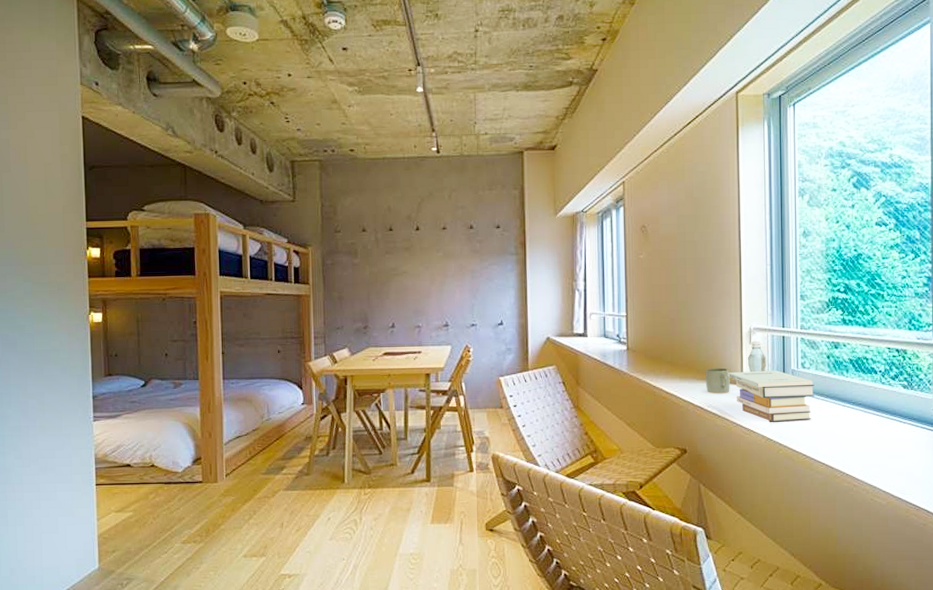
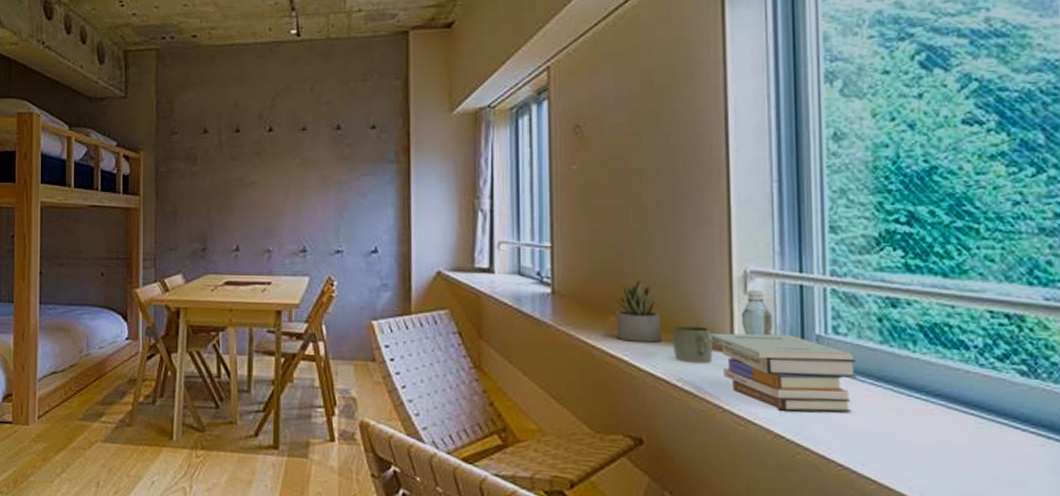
succulent plant: none [669,337,699,381] -> present [616,280,662,343]

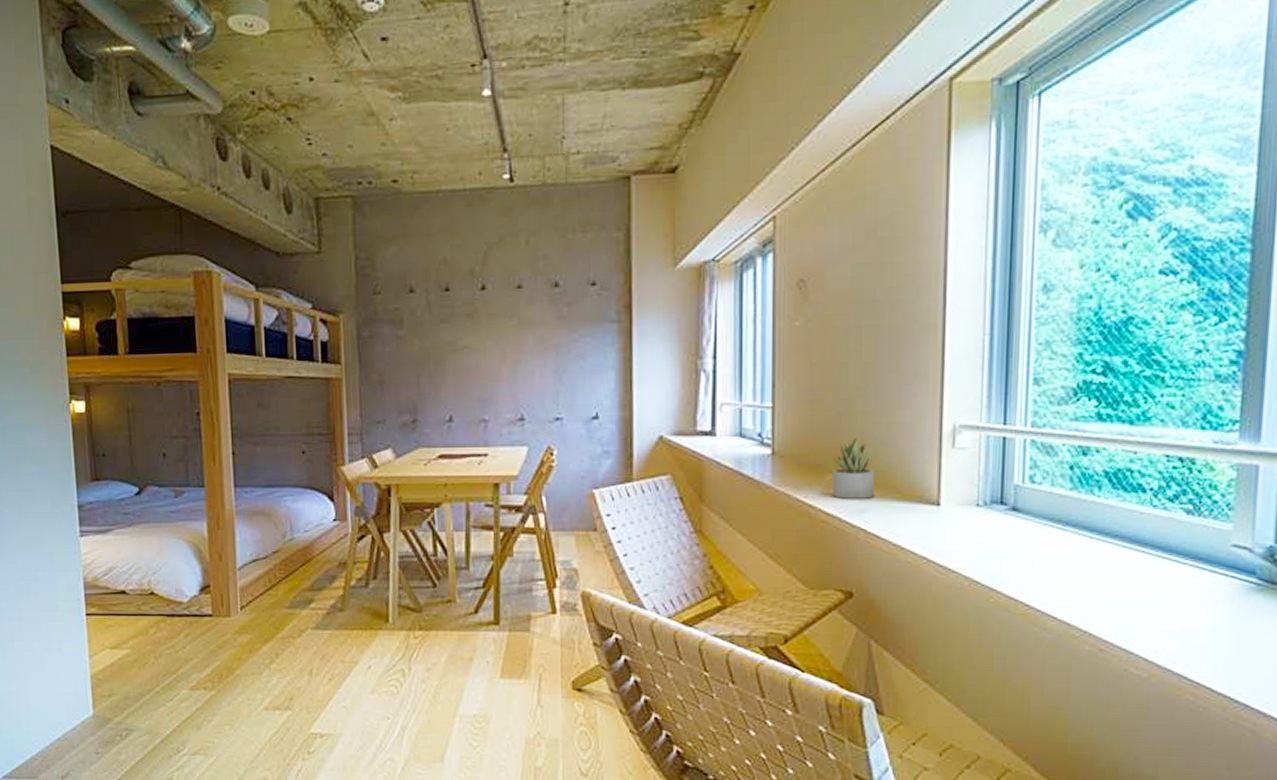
mug: present [672,325,713,365] -> none [884,481,921,518]
books: present [707,332,857,413] -> none [916,486,1048,558]
bottle: present [742,290,773,336] -> none [949,444,977,488]

